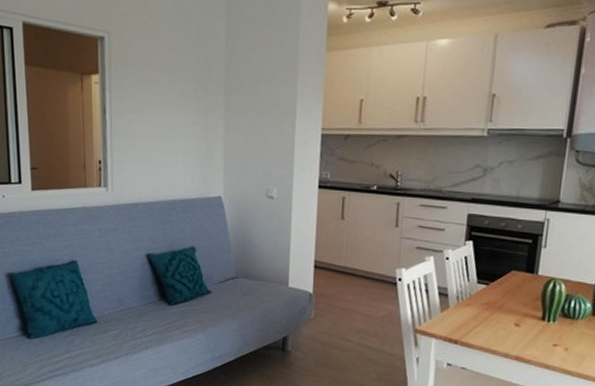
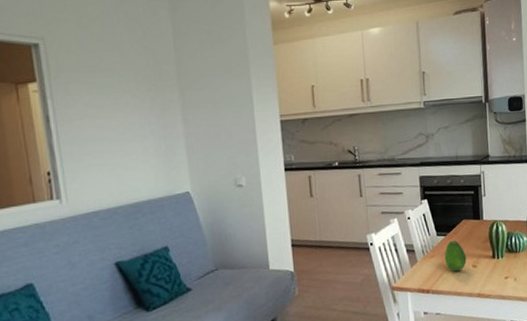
fruit: none [481,291,509,327] -> present [444,240,467,272]

